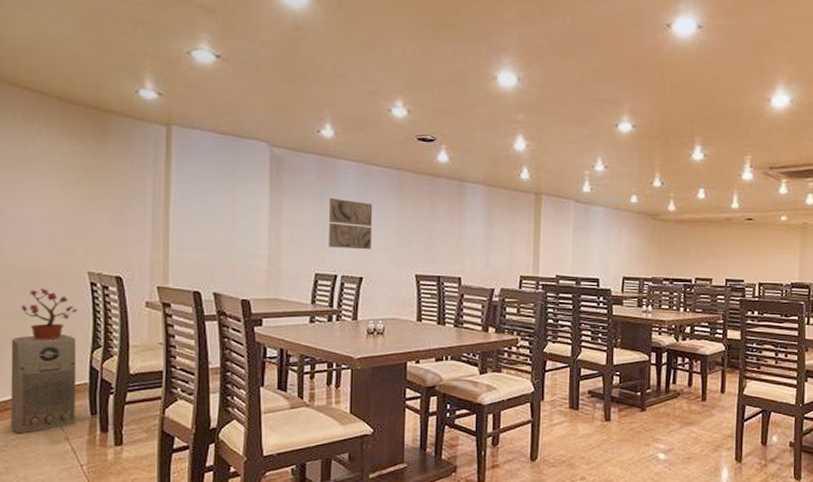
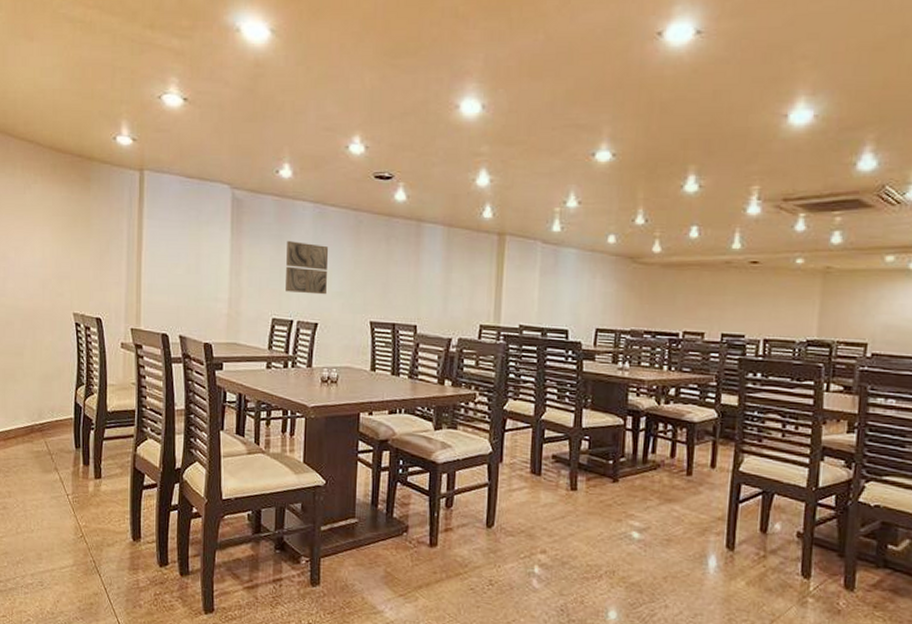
air purifier: present [11,334,77,434] -> none [12,371,64,462]
potted plant: present [17,288,77,341] -> none [17,327,64,377]

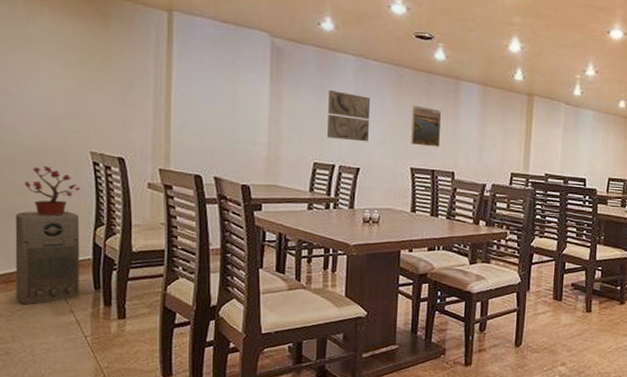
air purifier: none [12,371,64,462] -> present [15,211,80,305]
potted plant: none [17,327,64,377] -> present [20,165,80,217]
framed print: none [370,252,403,298] -> present [411,105,442,147]

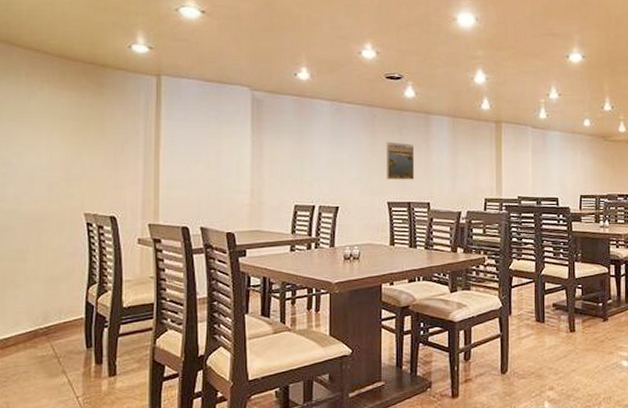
air purifier: present [15,211,80,305] -> none [11,273,74,369]
potted plant: present [20,165,80,217] -> none [18,230,74,280]
wall art: present [327,90,371,142] -> none [307,135,347,181]

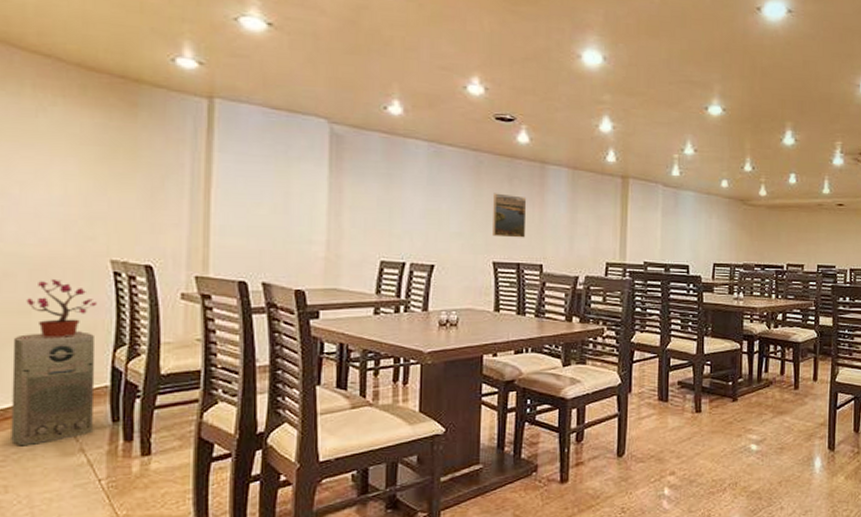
air purifier: none [11,273,74,369] -> present [11,331,96,446]
potted plant: none [18,230,74,280] -> present [20,278,97,339]

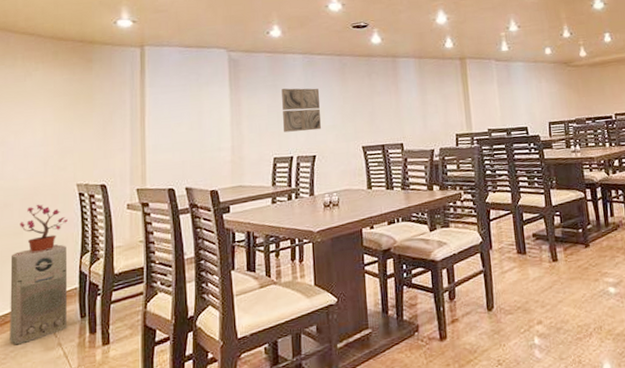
wall art: none [396,180,446,236] -> present [282,88,321,132]
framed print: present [493,193,527,238] -> none [357,87,386,124]

